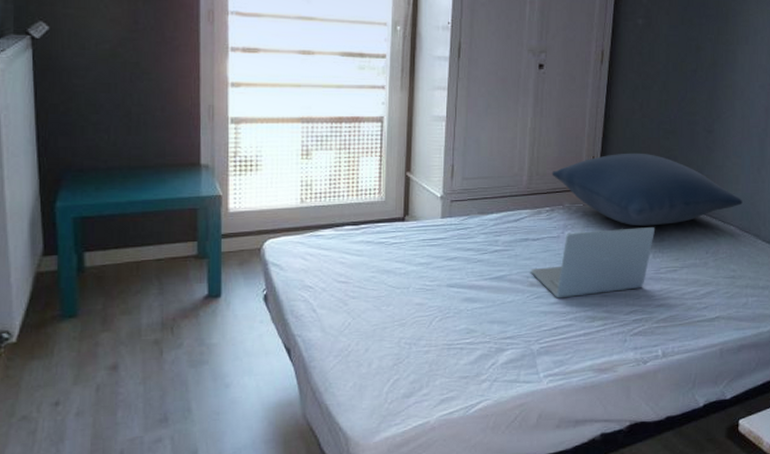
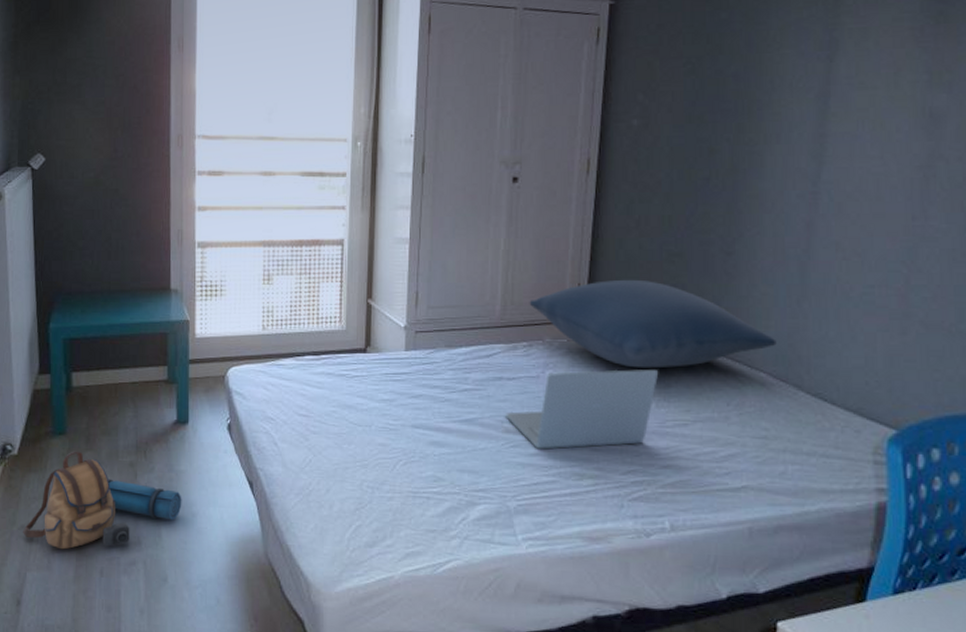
backpack: none [24,333,214,436] -> present [23,451,182,550]

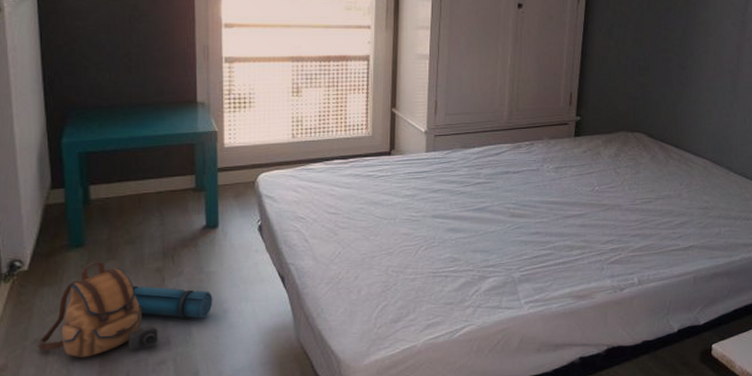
laptop: present [506,370,659,449] -> none [511,160,631,229]
pillow: present [529,279,777,369] -> none [531,88,715,159]

